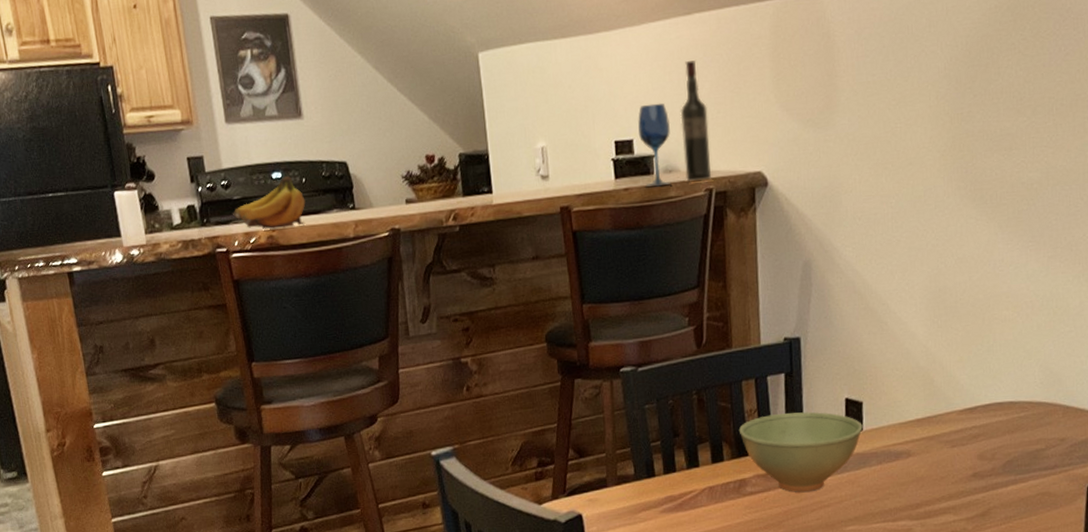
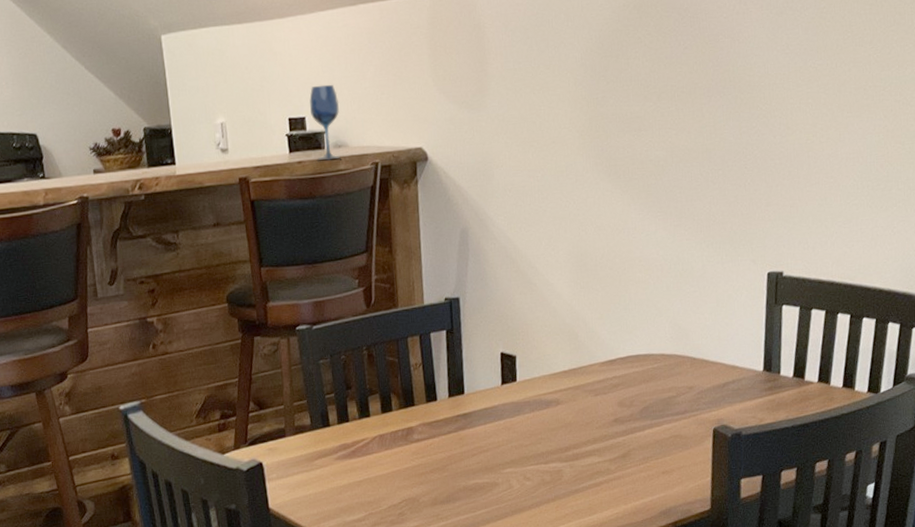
wine bottle: present [680,60,712,182] -> none [348,47,378,156]
bowl: present [738,411,863,492] -> none [405,365,517,439]

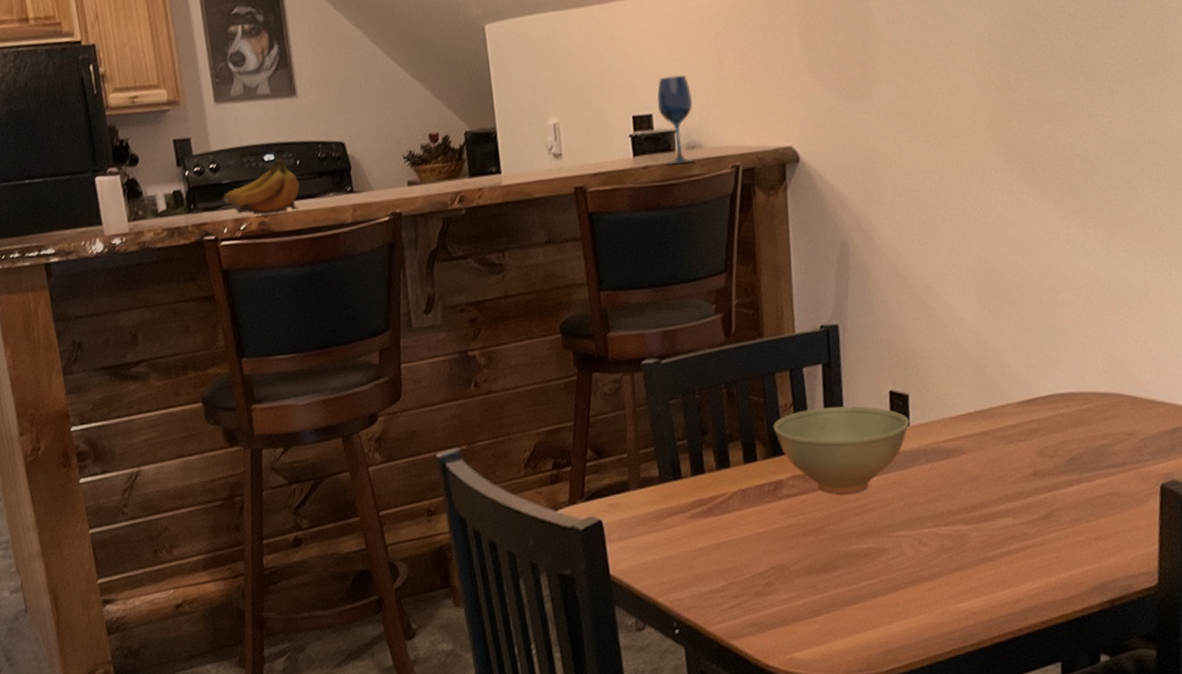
bowl: none [405,365,517,439] -> present [772,406,910,494]

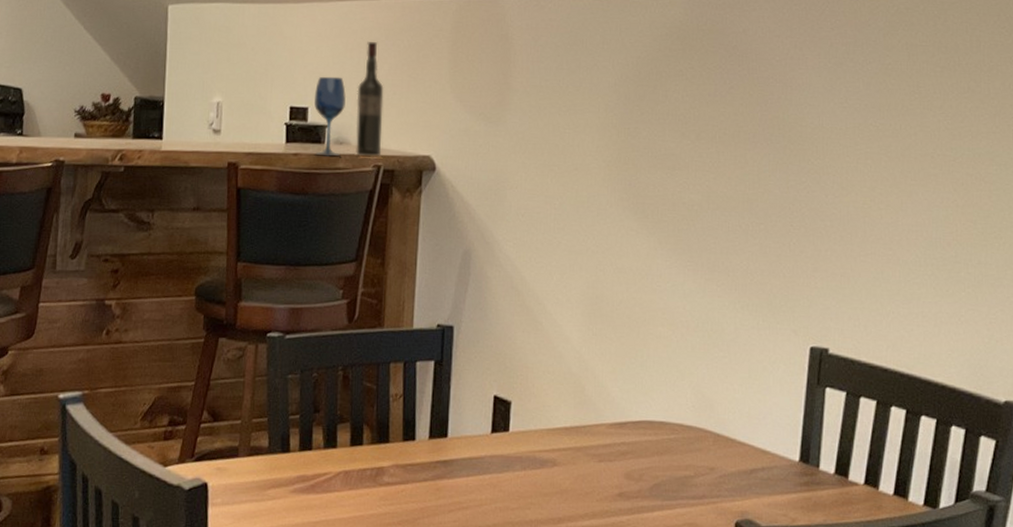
wine bottle: none [702,29,739,159] -> present [356,42,384,157]
bowl: present [772,406,910,494] -> none [381,402,509,490]

